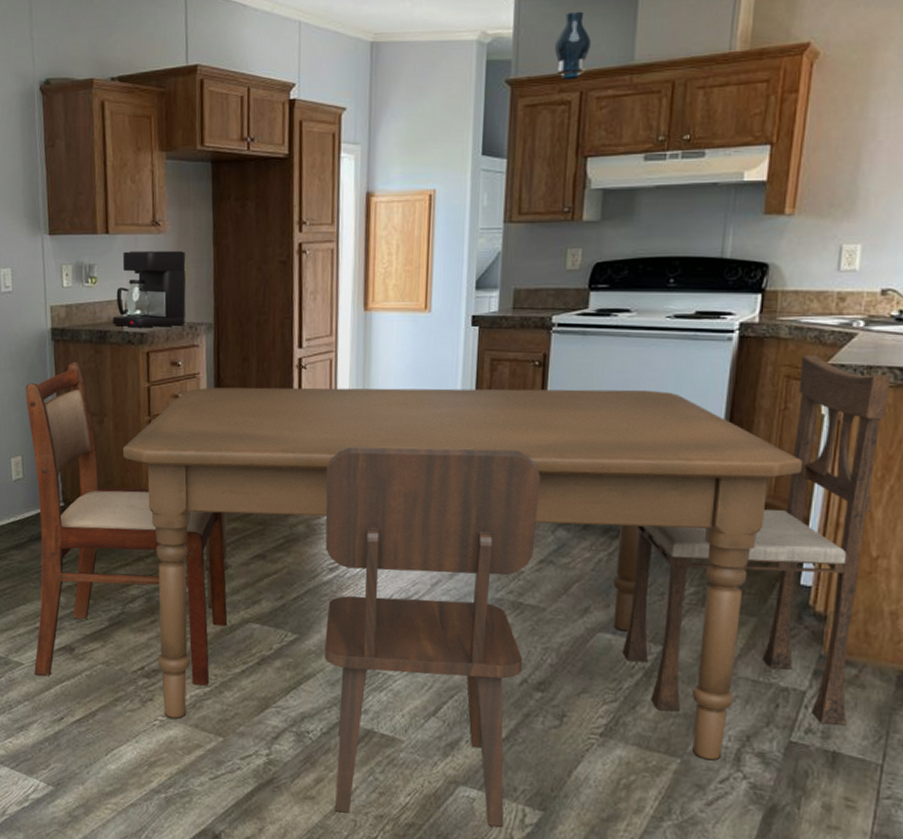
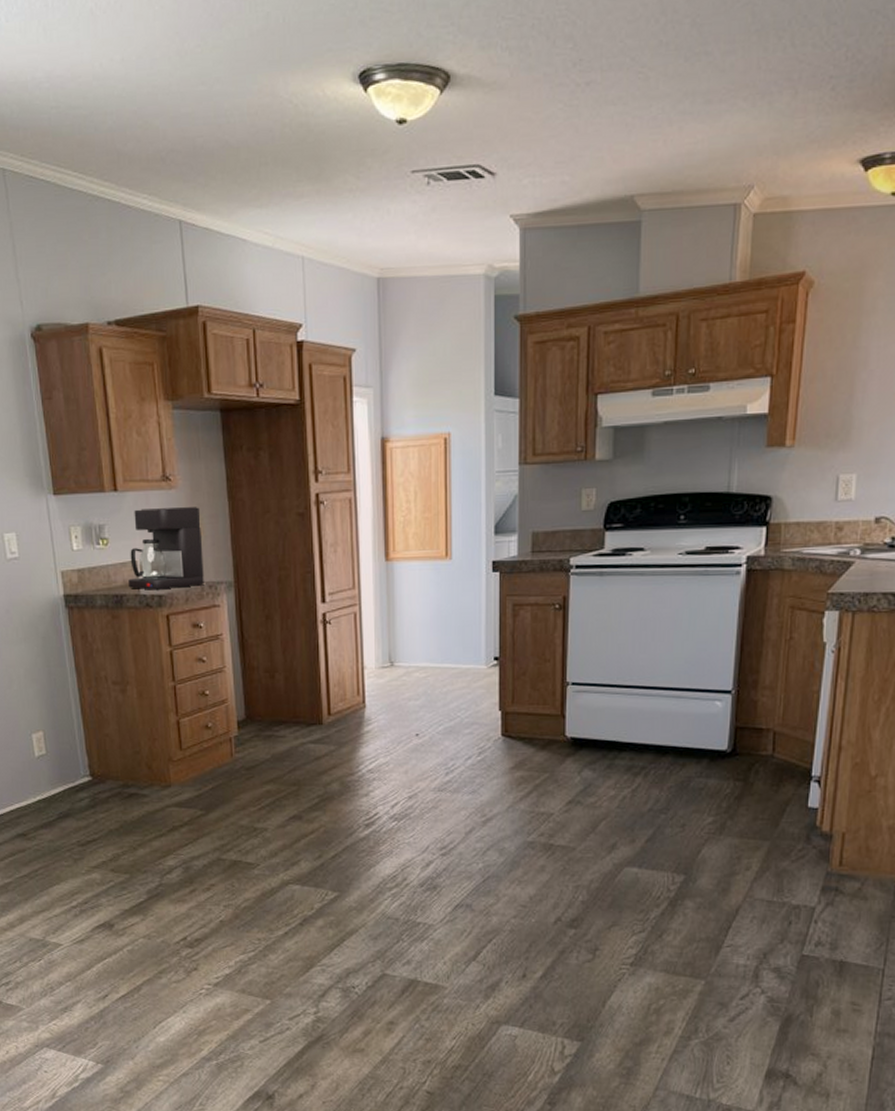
dining chair: present [25,361,228,686] -> none [41,629,268,954]
dining table: present [123,387,802,761] -> none [149,627,807,987]
dining chair: present [324,446,542,827] -> none [356,694,566,1062]
vase: present [554,11,591,80] -> none [561,242,596,314]
dining chair: present [622,354,891,725] -> none [648,584,885,937]

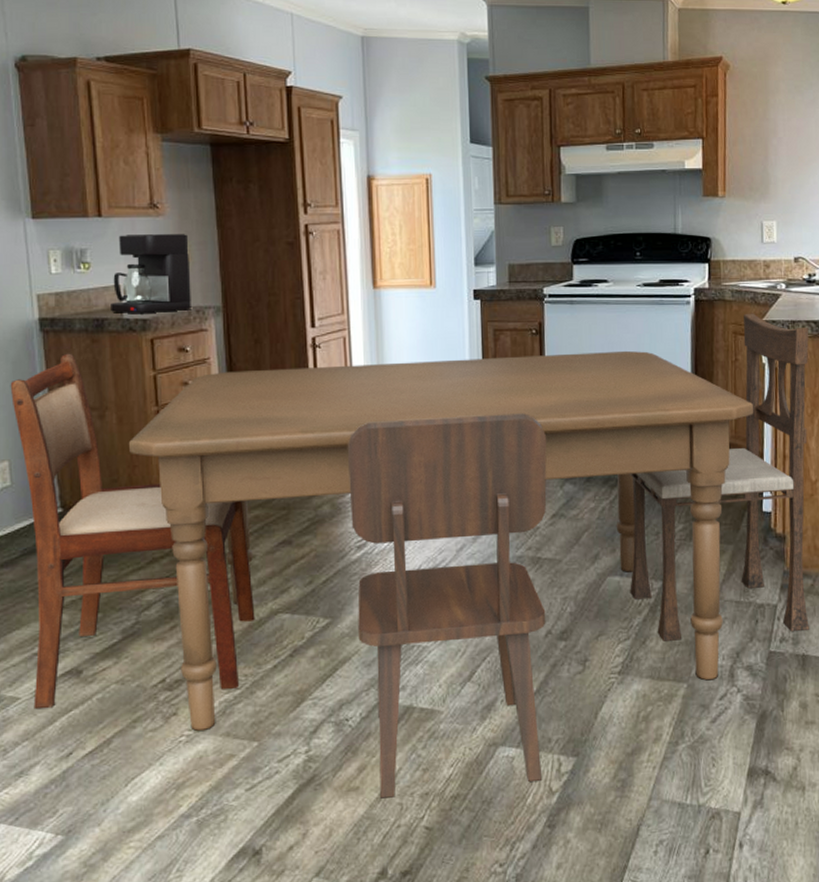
dining chair: none [41,629,268,954] -> present [10,353,255,708]
dining table: none [149,627,807,987] -> present [129,350,753,732]
dining chair: none [356,694,566,1062] -> present [347,413,547,799]
dining chair: none [648,584,885,937] -> present [630,313,809,641]

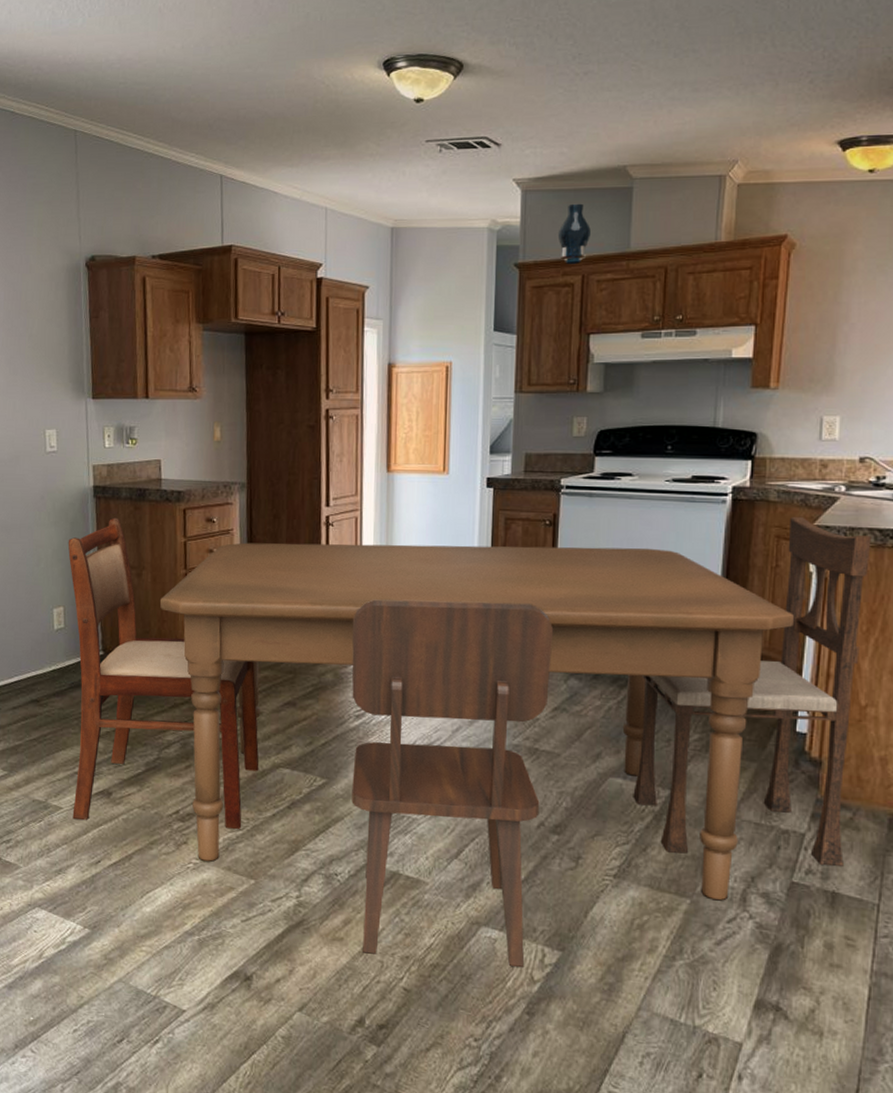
coffee maker: present [111,234,191,314] -> none [152,415,221,487]
vase: none [524,20,554,78] -> present [557,203,591,264]

